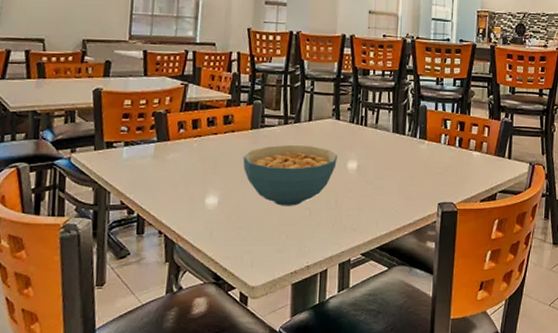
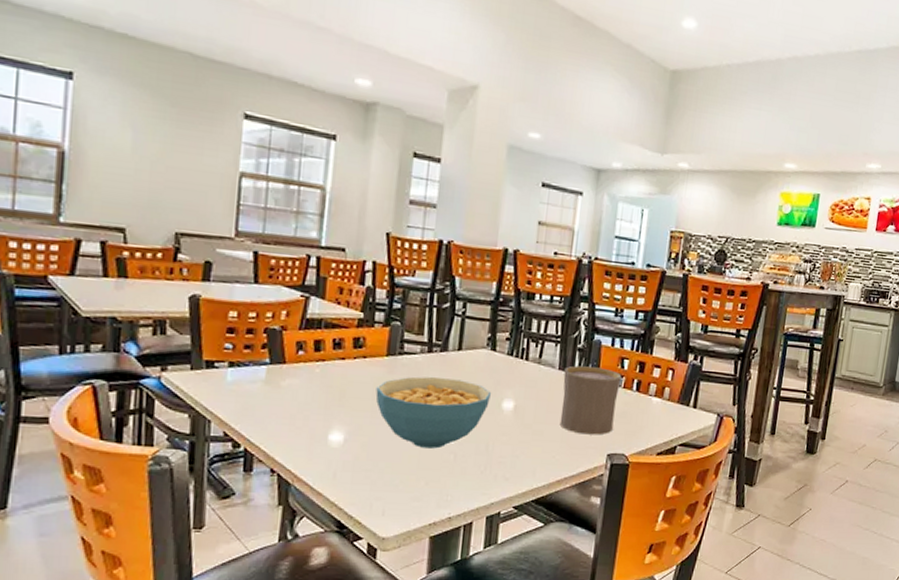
cup: none [396,128,446,187] -> present [559,365,622,436]

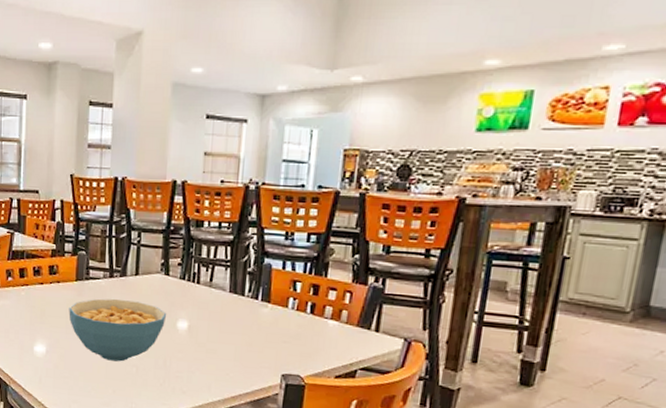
cup: present [559,365,622,436] -> none [232,288,295,356]

